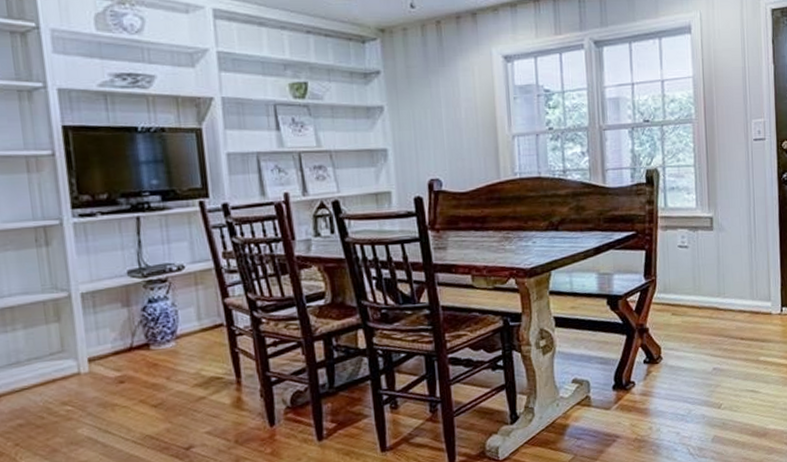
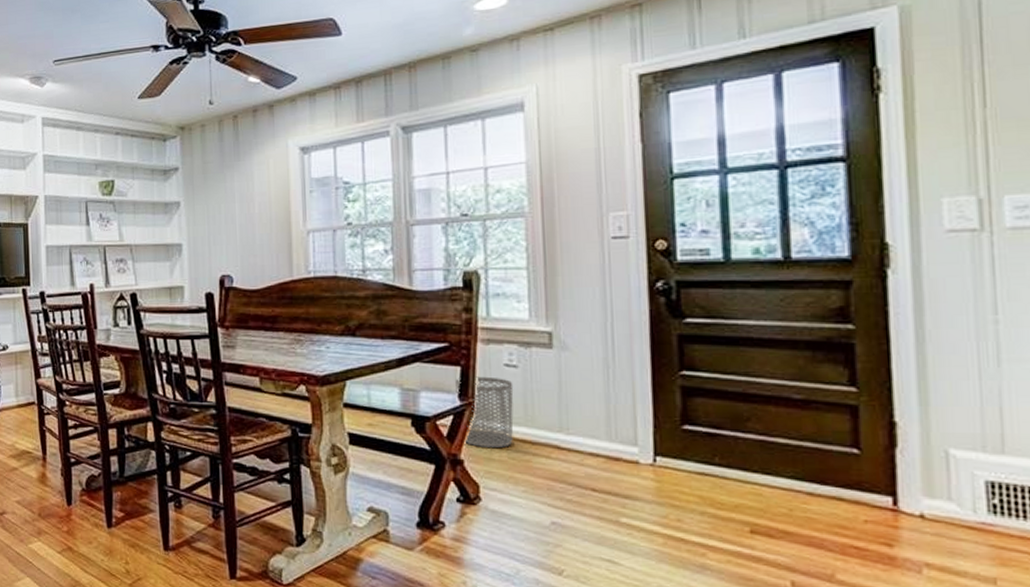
waste bin: none [641,257,686,316] -> present [455,376,514,448]

